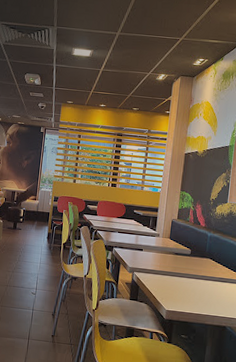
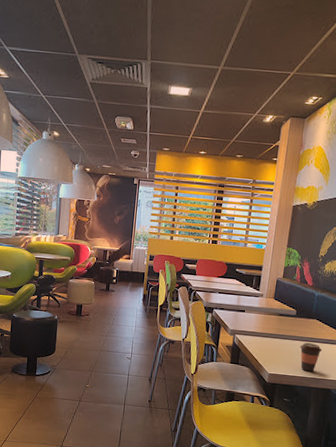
coffee cup: none [195,280,216,310] -> present [300,342,322,372]

